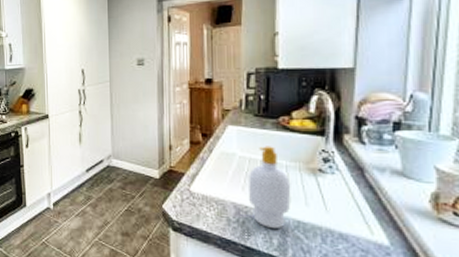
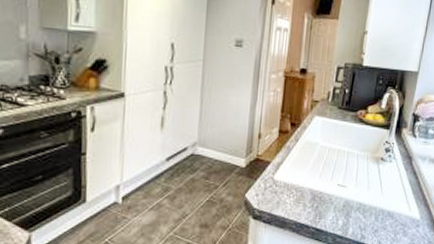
soap bottle: present [249,146,291,230] -> none [324,137,359,212]

